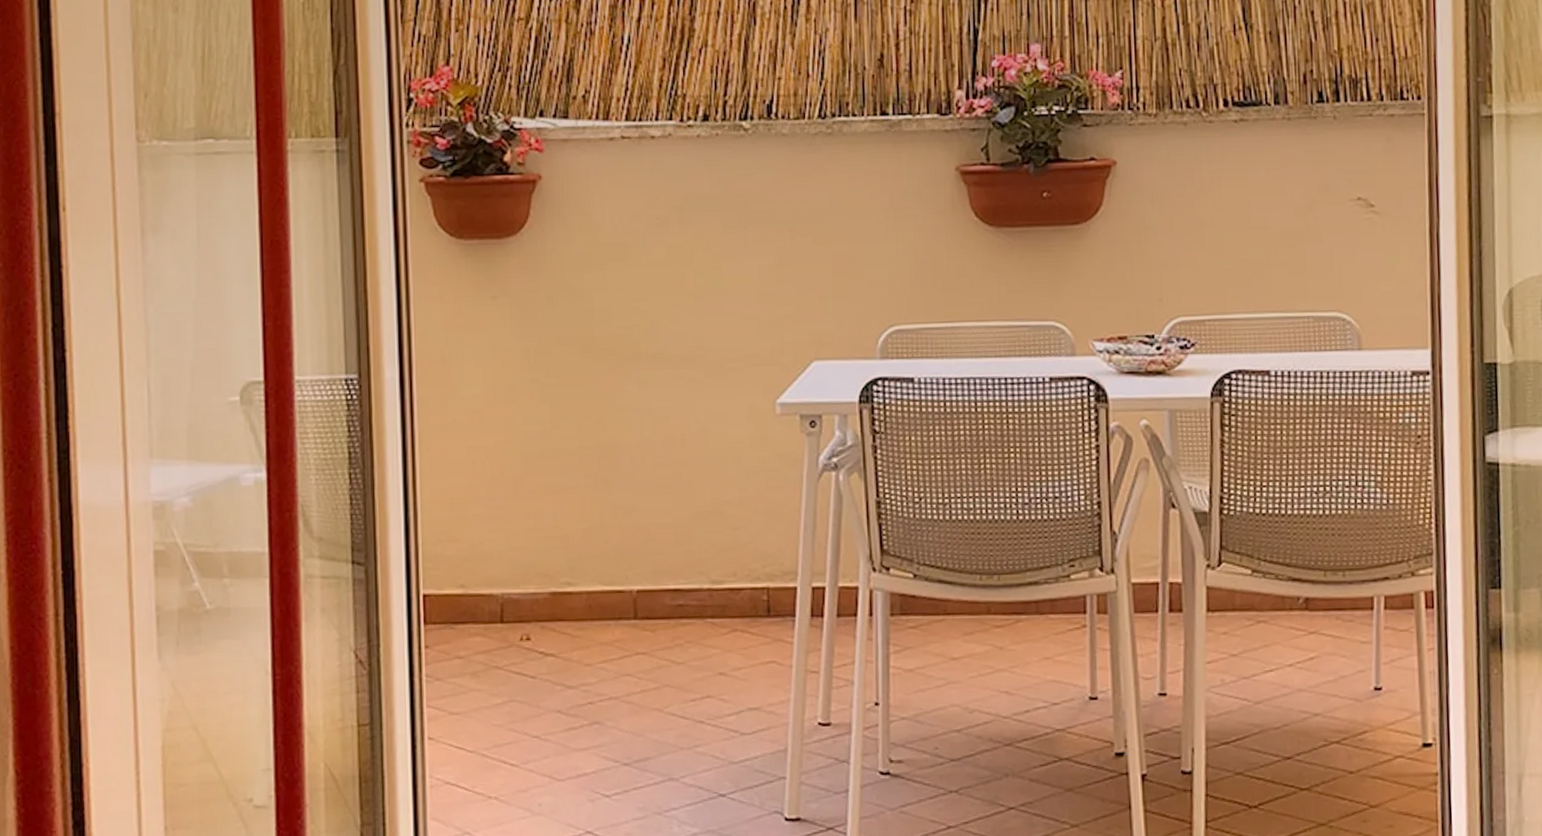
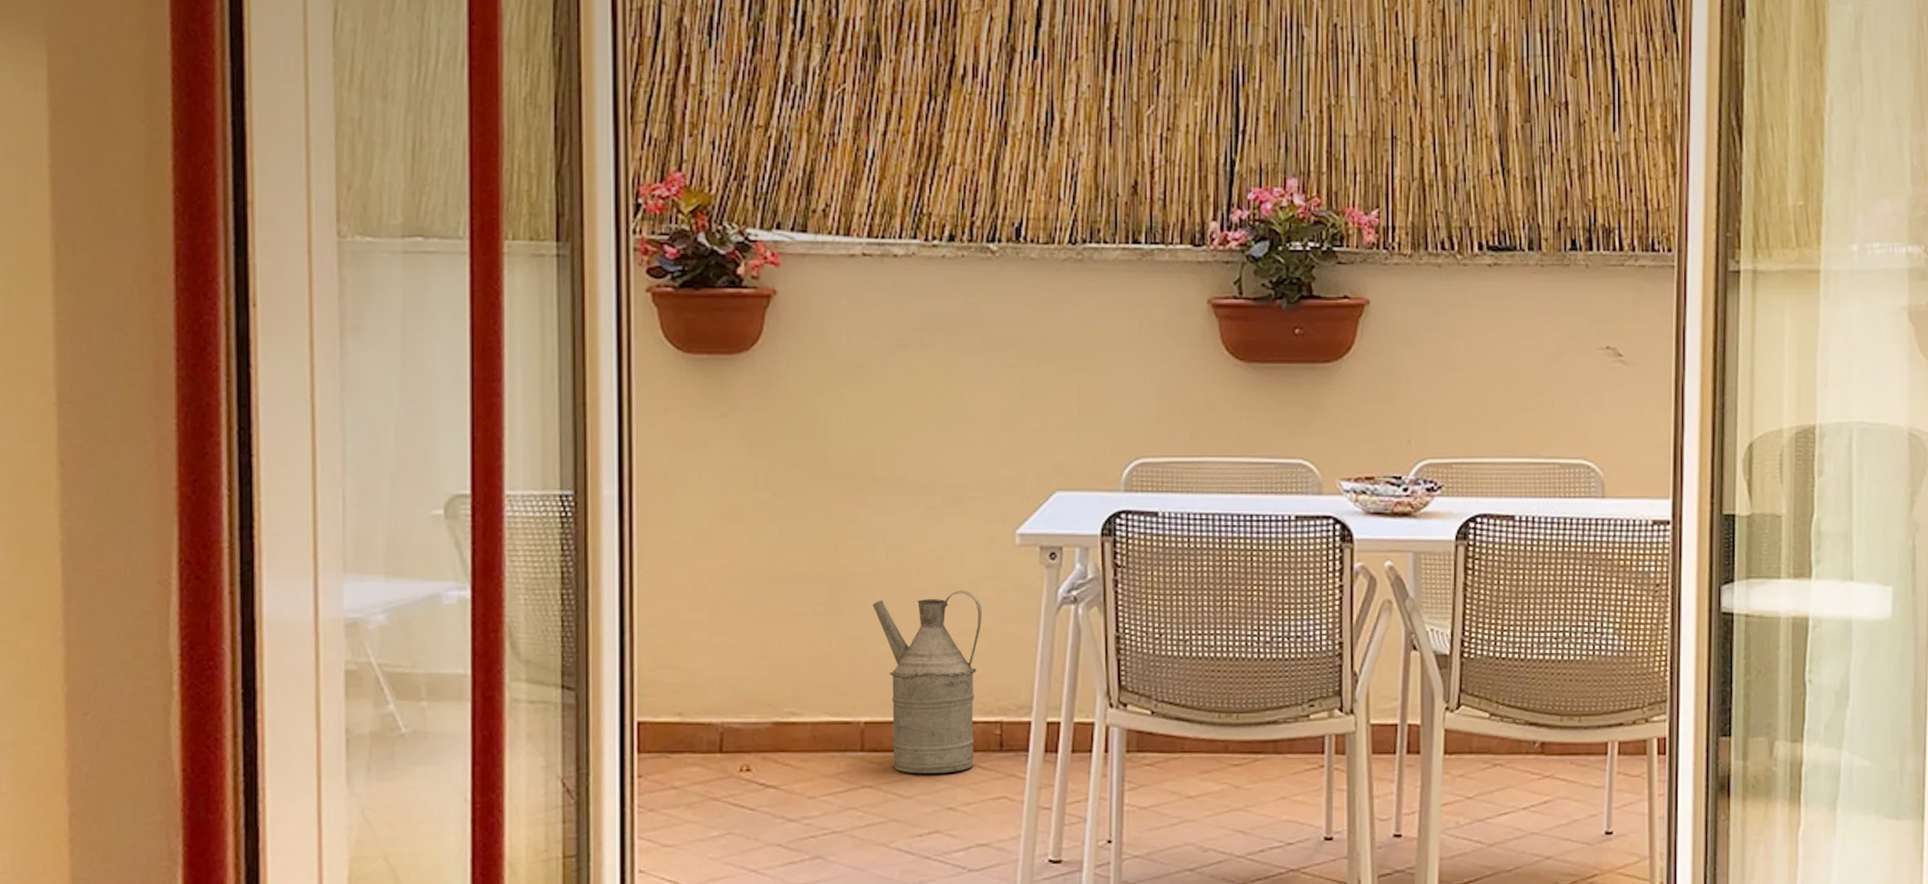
watering can: none [641,460,746,640] -> present [873,590,982,774]

